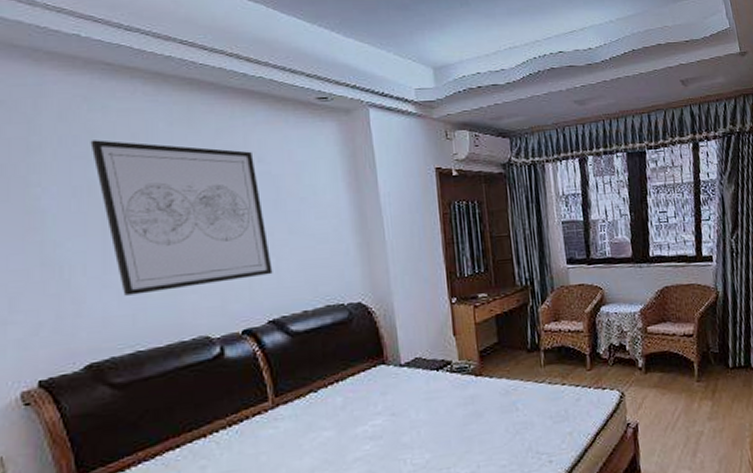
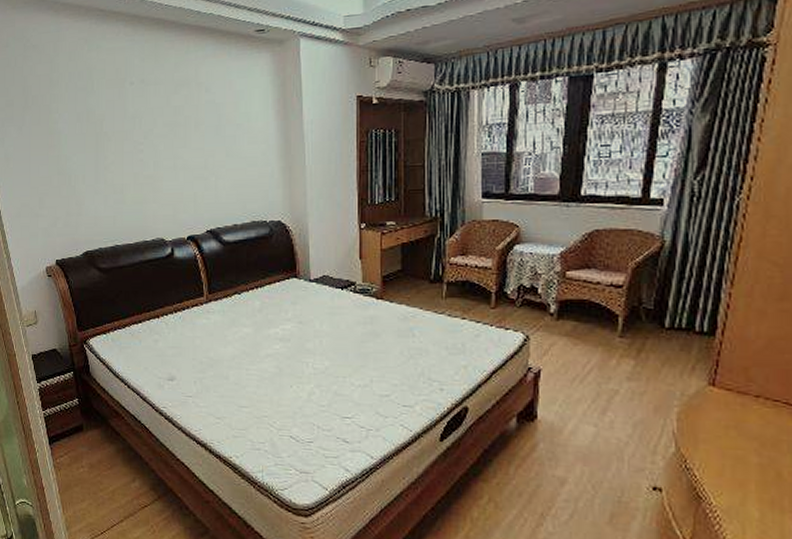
wall art: present [90,140,273,296] -> none [89,75,212,201]

